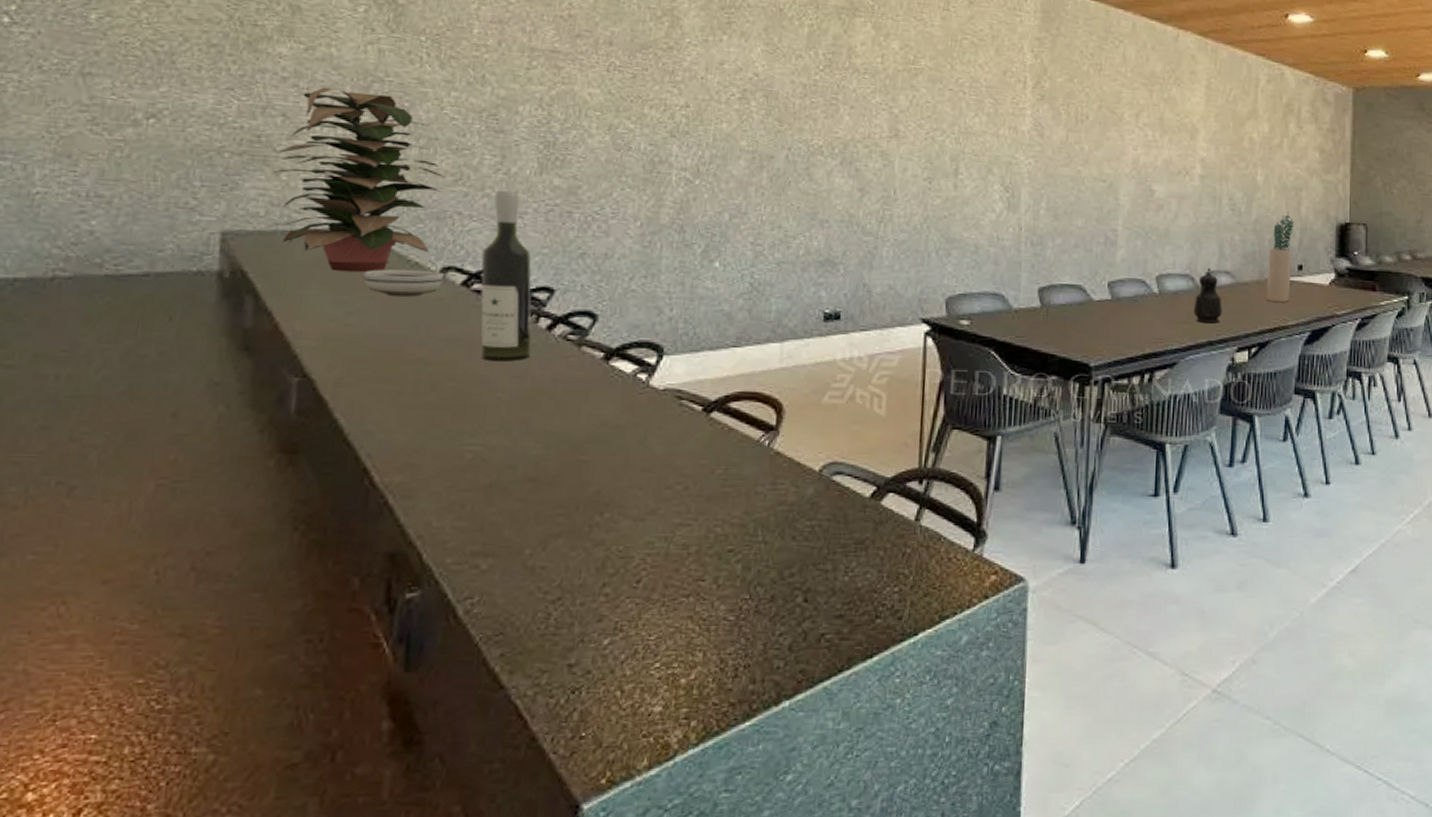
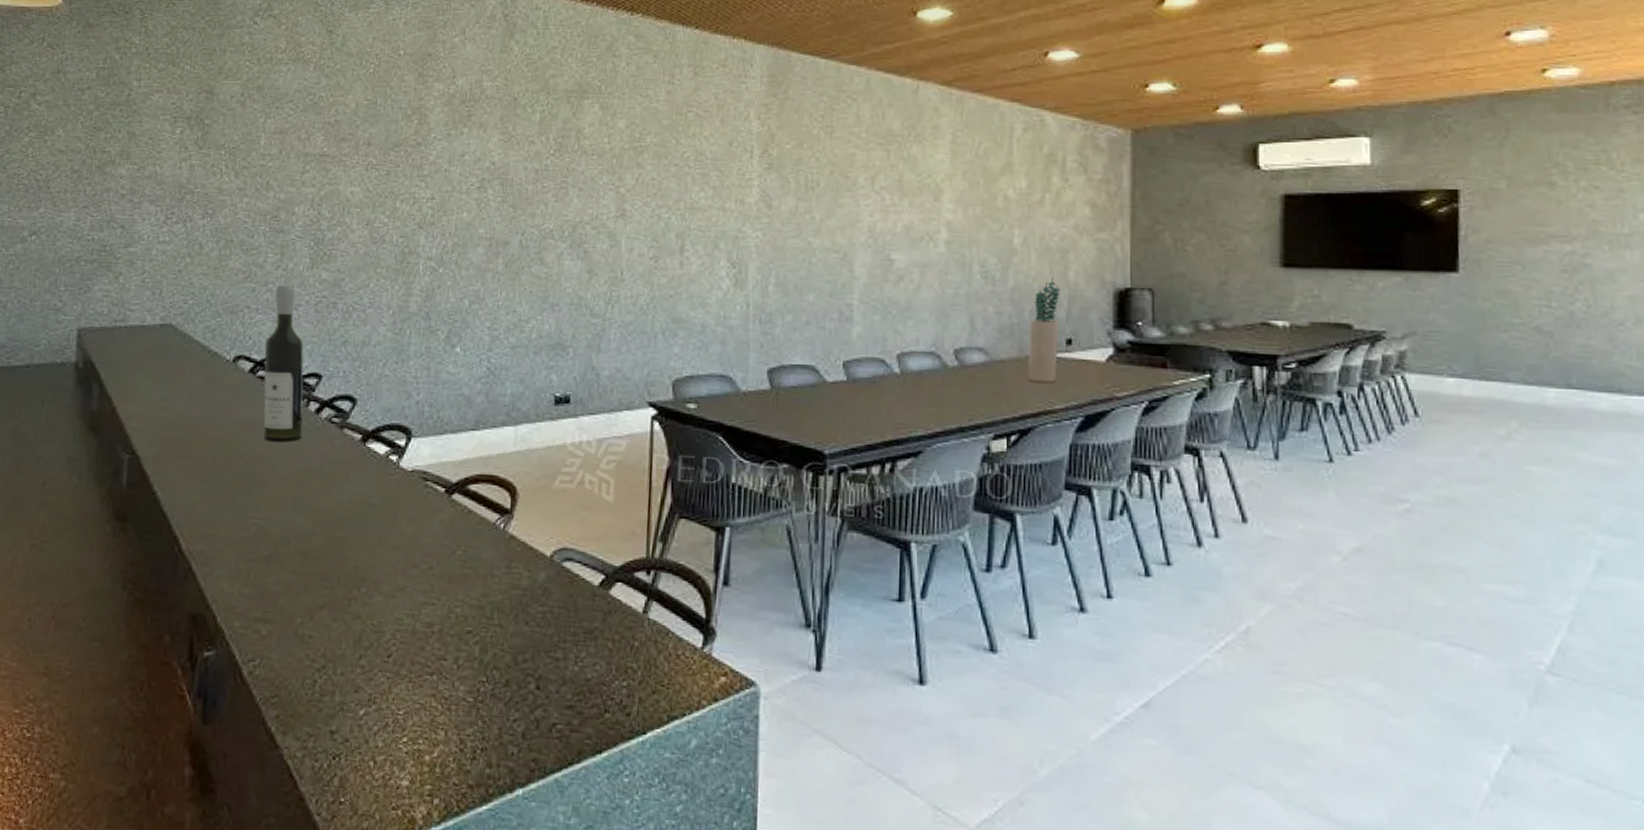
decorative plant: present [270,87,445,273] -> none [112,200,238,362]
bowl: present [363,269,444,298] -> none [176,358,236,384]
coffeepot: present [1193,268,1222,324] -> none [940,344,975,407]

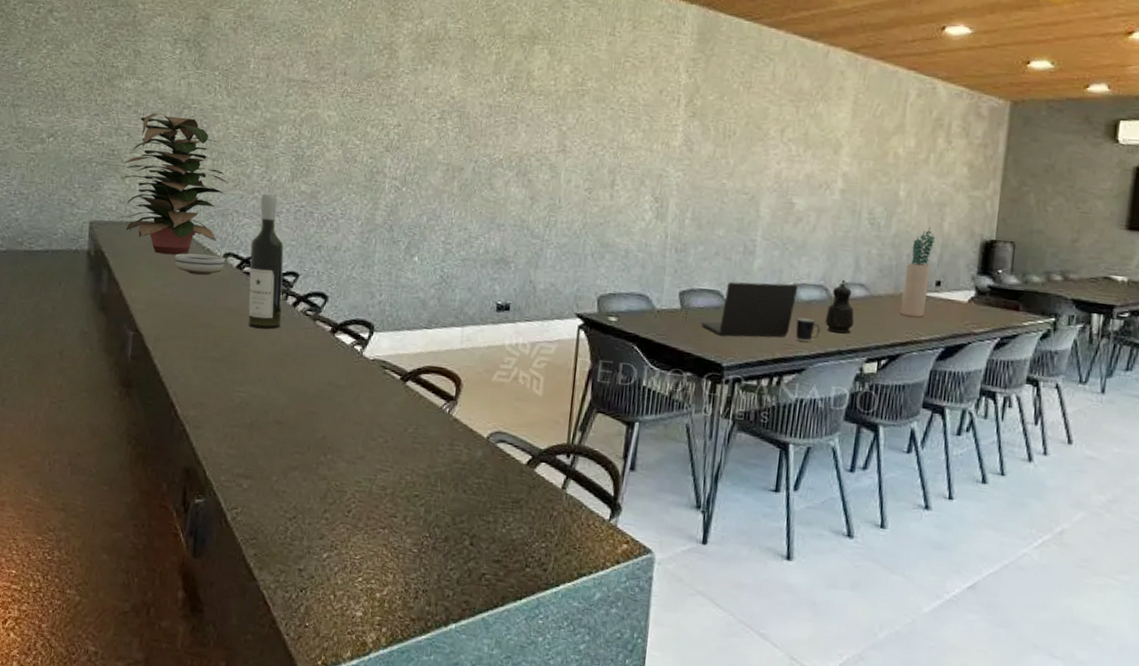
decorative plant: none [112,200,238,362] -> present [120,112,228,256]
bowl: none [176,358,236,384] -> present [174,253,225,276]
laptop: none [795,352,906,418] -> present [700,281,799,337]
mug: none [907,391,936,420] -> present [795,317,820,343]
coffeepot: none [940,344,975,407] -> present [825,280,854,334]

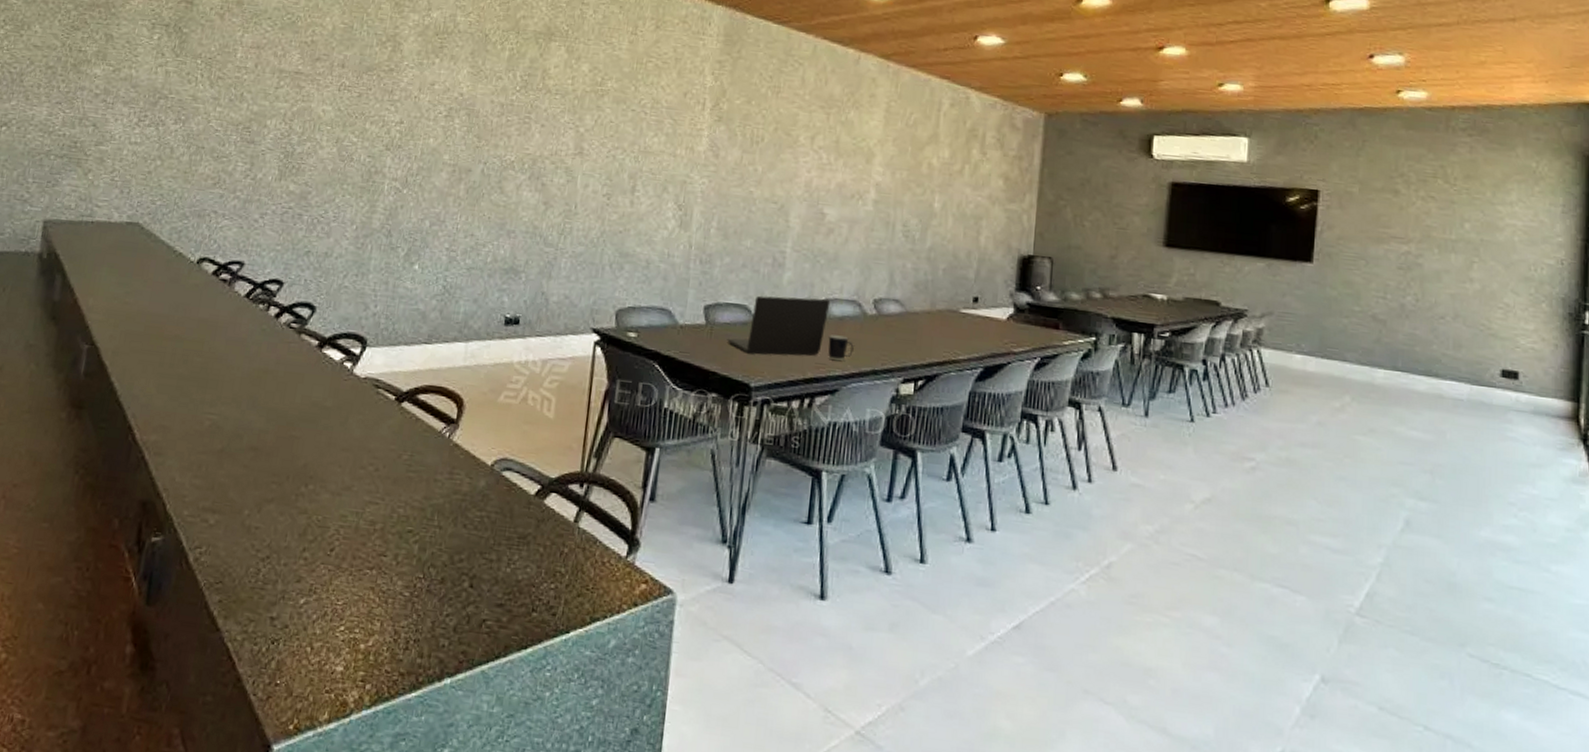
decorative plant: present [120,112,228,256] -> none [81,102,207,260]
bowl: present [174,253,225,276] -> none [140,257,200,283]
bottle: present [248,193,284,330] -> none [223,193,268,344]
coffeepot: present [825,280,854,334] -> none [858,295,889,353]
vase: present [900,226,935,318] -> none [937,240,971,336]

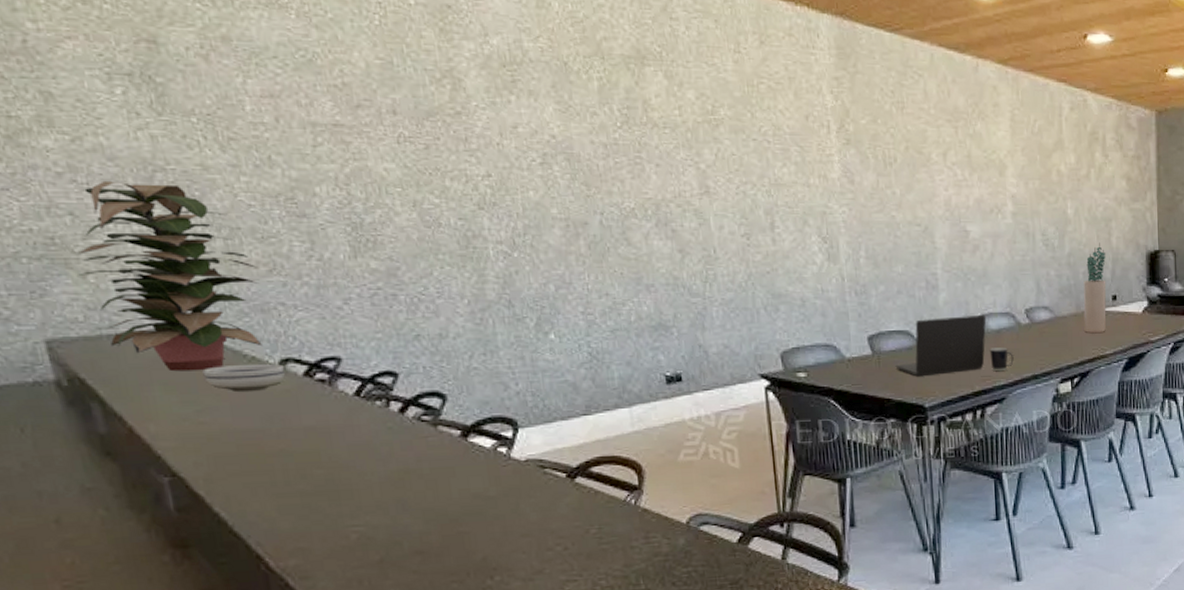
decorative plant: none [81,102,207,260] -> present [76,180,263,372]
bowl: none [140,257,200,283] -> present [202,363,285,393]
vase: none [937,240,971,336] -> present [1083,242,1107,334]

